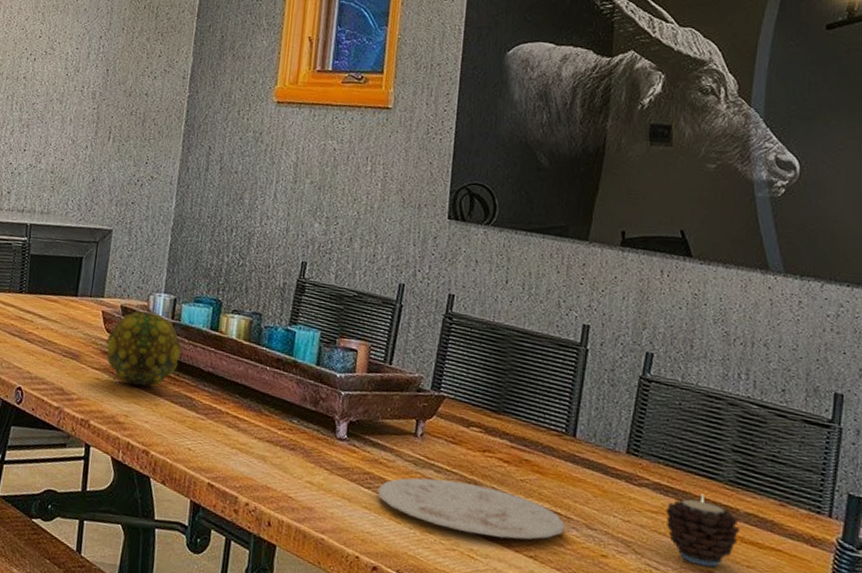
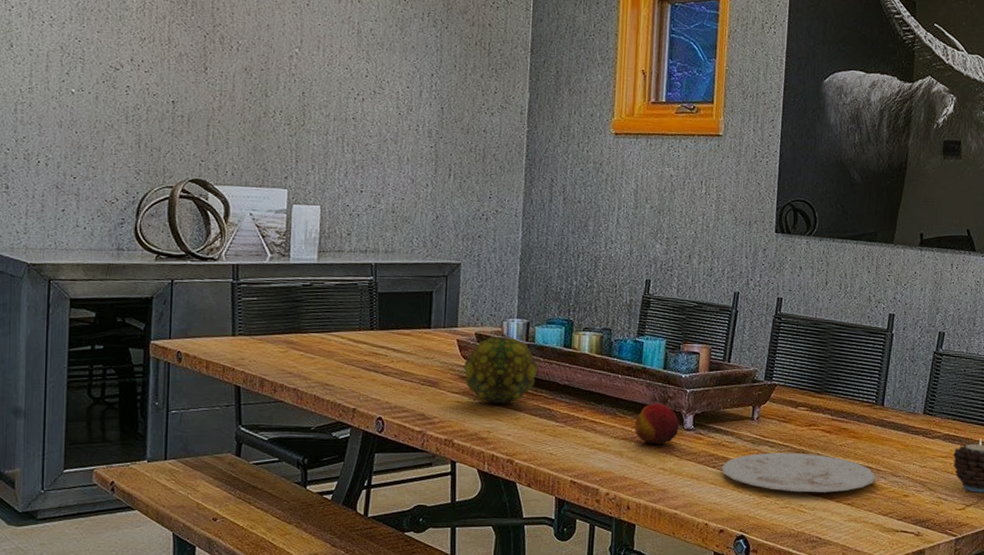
fruit: none [281,403,332,454] -> present [635,402,680,445]

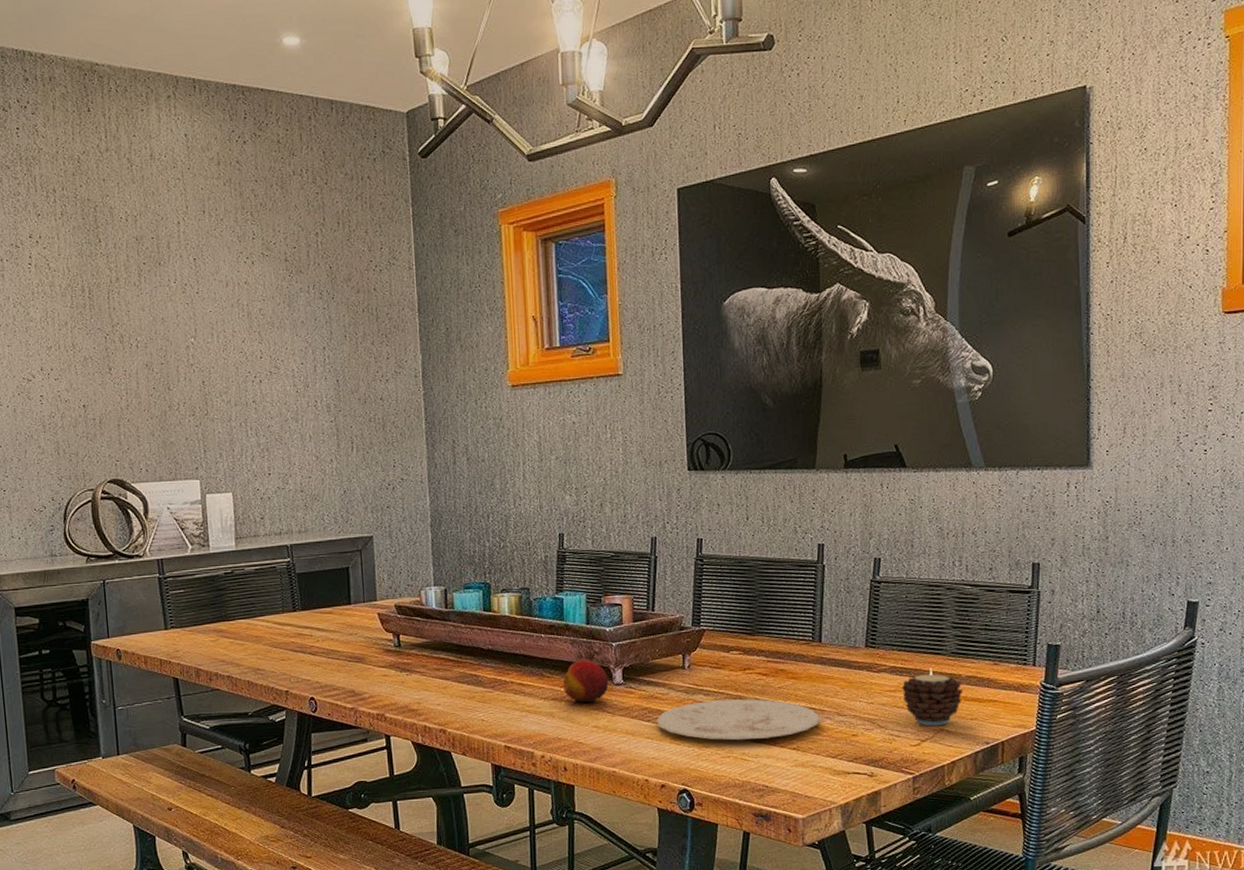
decorative ball: present [464,336,538,404] -> none [387,605,460,675]

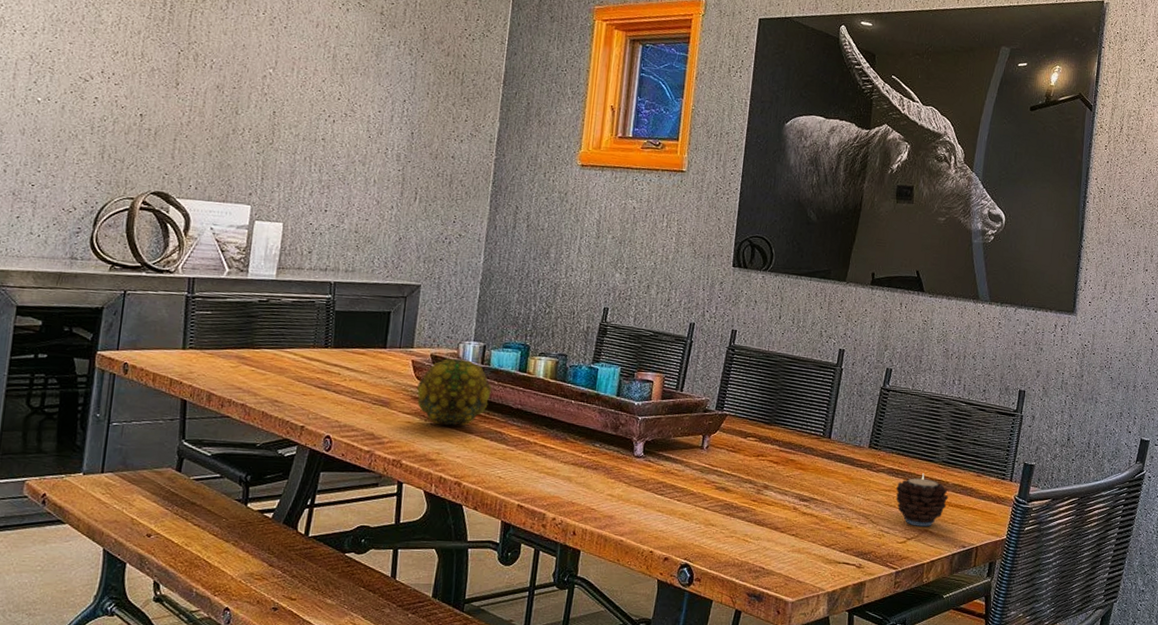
decorative ball: none [387,605,460,675] -> present [417,358,492,426]
fruit: present [563,659,609,702] -> none [585,428,630,471]
plate: present [656,699,820,741] -> none [669,481,821,523]

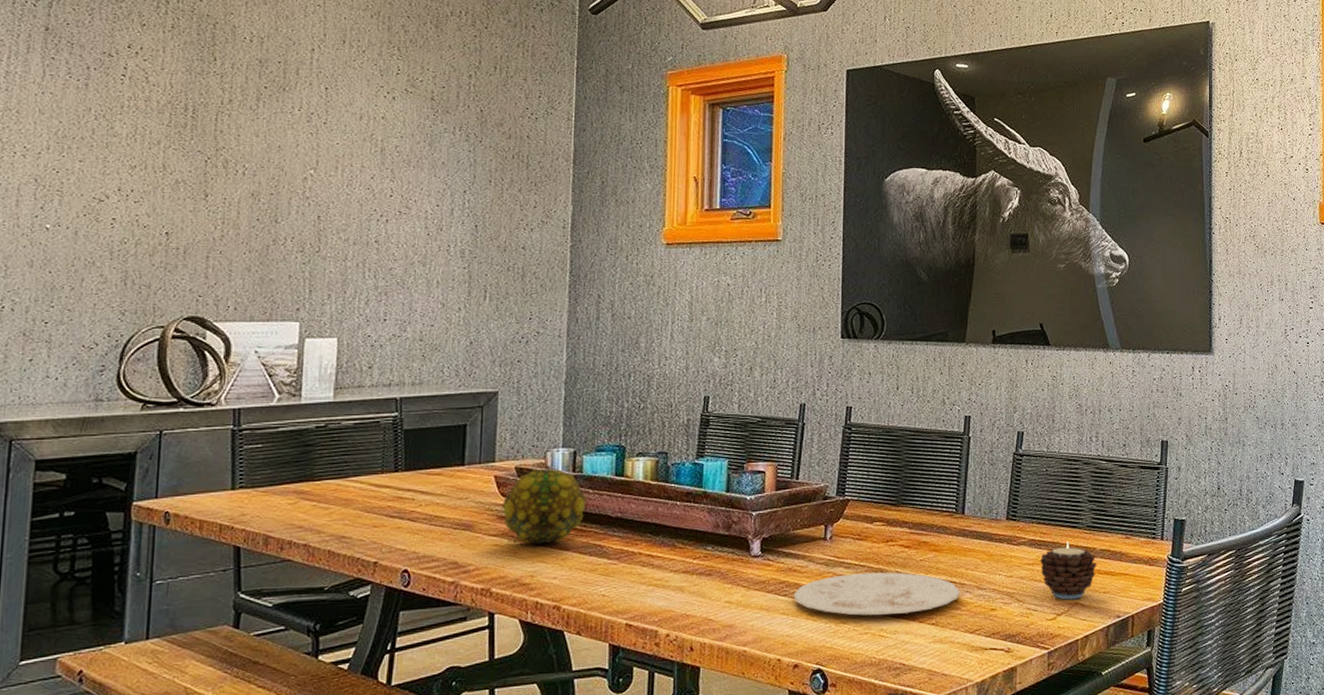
plate: none [669,481,821,523] -> present [793,572,960,616]

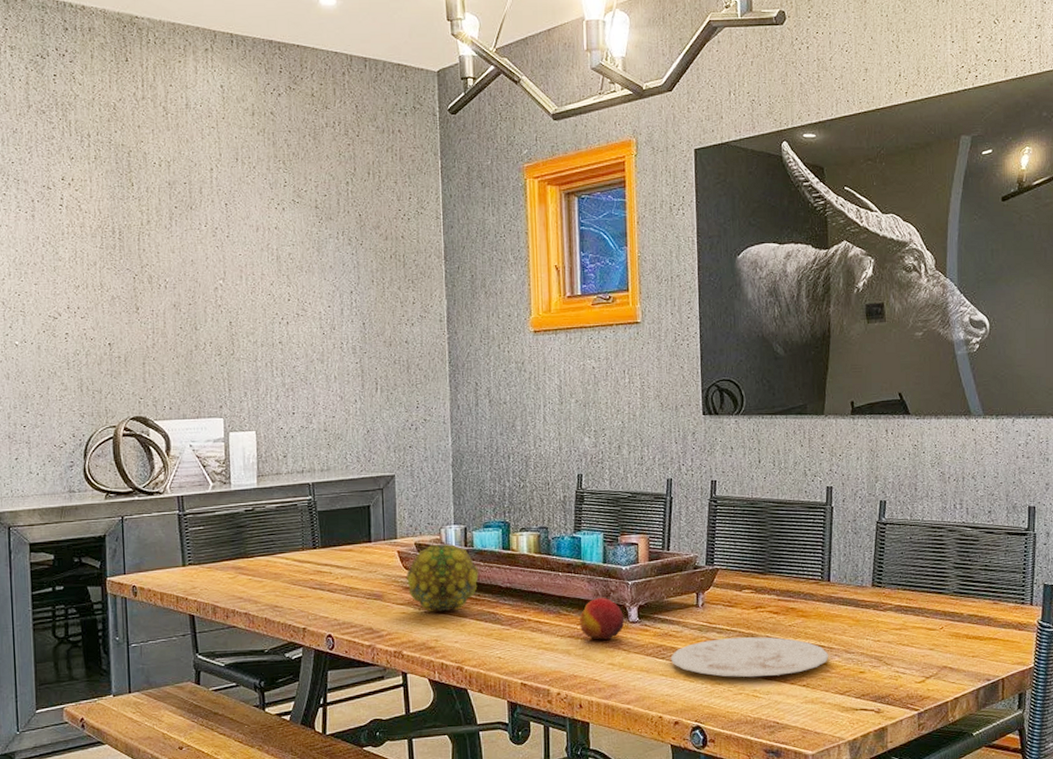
fruit: none [696,529,746,576] -> present [580,597,625,640]
candle: present [1040,541,1097,600] -> none [907,606,965,664]

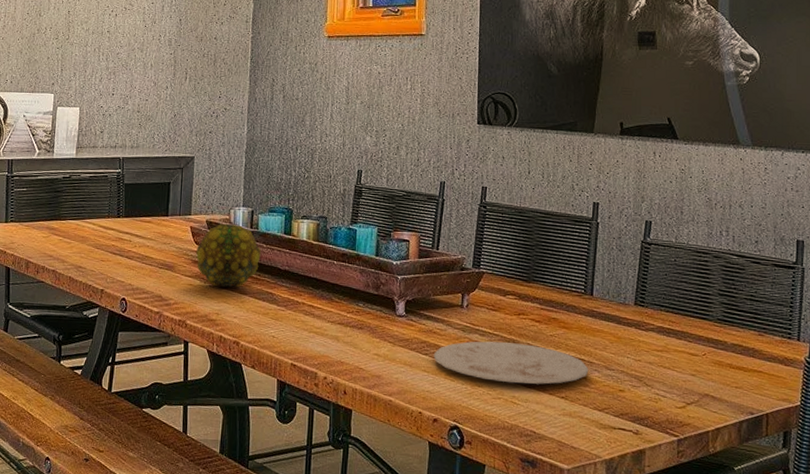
fruit: present [580,597,625,640] -> none [350,288,392,330]

